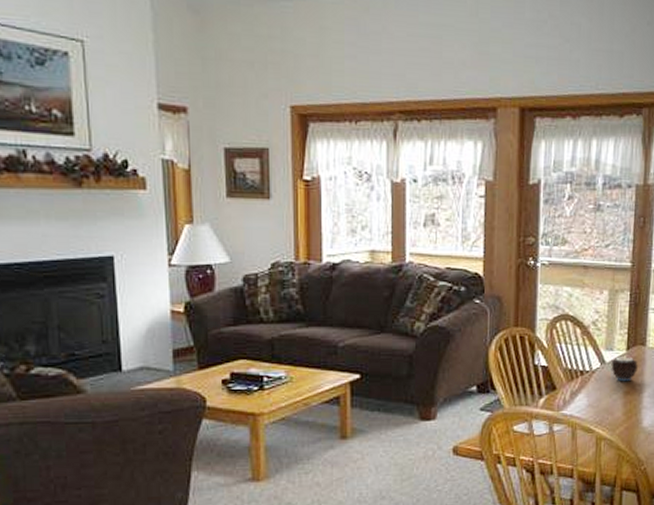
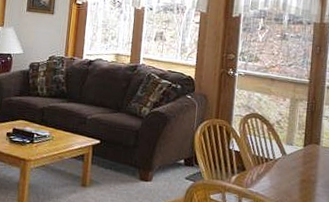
candle: present [611,355,639,381] -> none [290,150,314,171]

